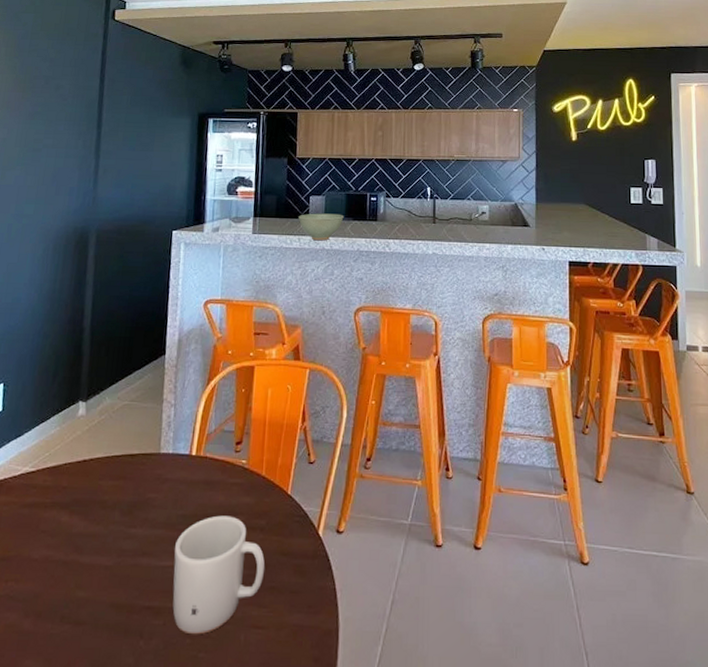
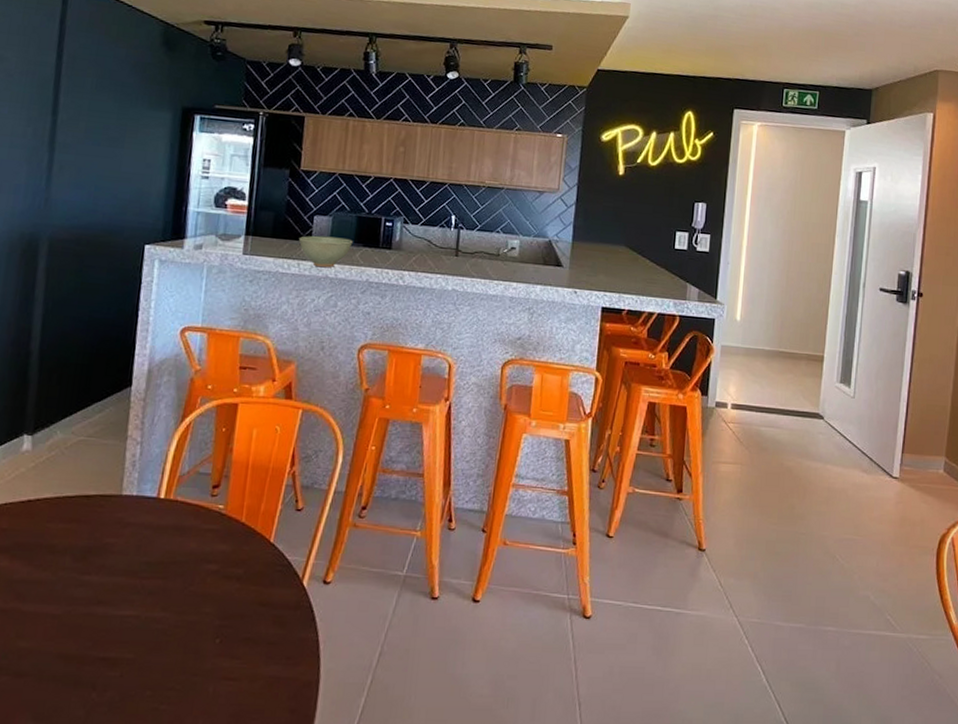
mug: present [172,515,266,635] -> none [131,563,241,687]

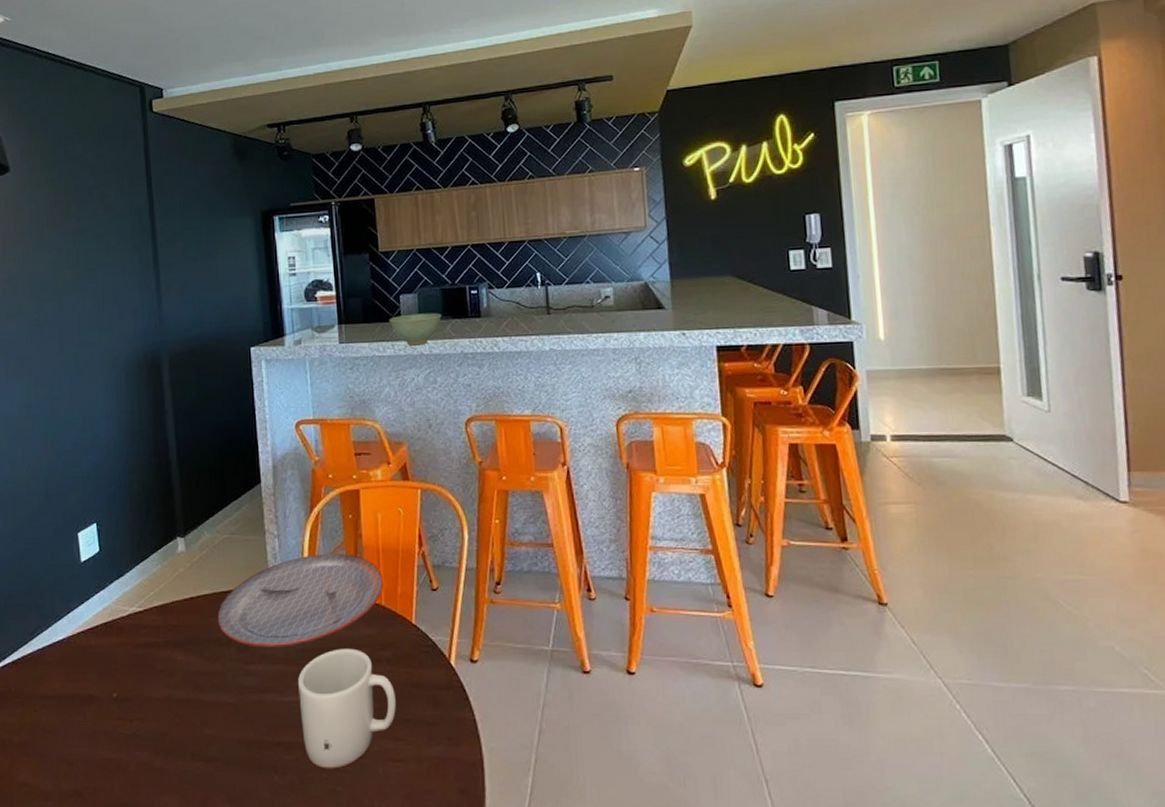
plate: none [54,465,248,559] -> present [217,554,384,648]
mug: none [131,563,241,687] -> present [297,648,397,769]

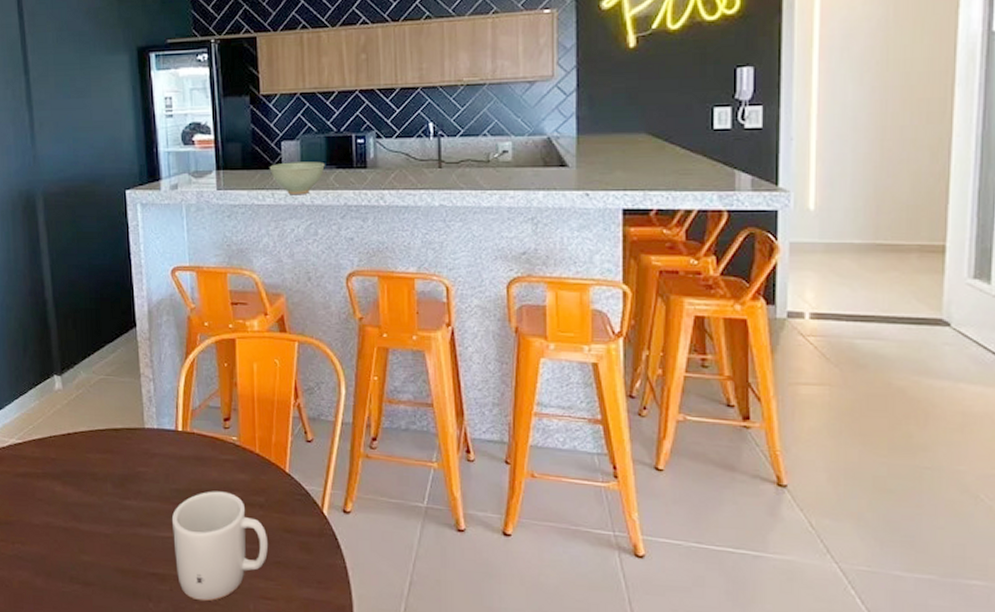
plate: present [217,554,384,648] -> none [93,399,259,486]

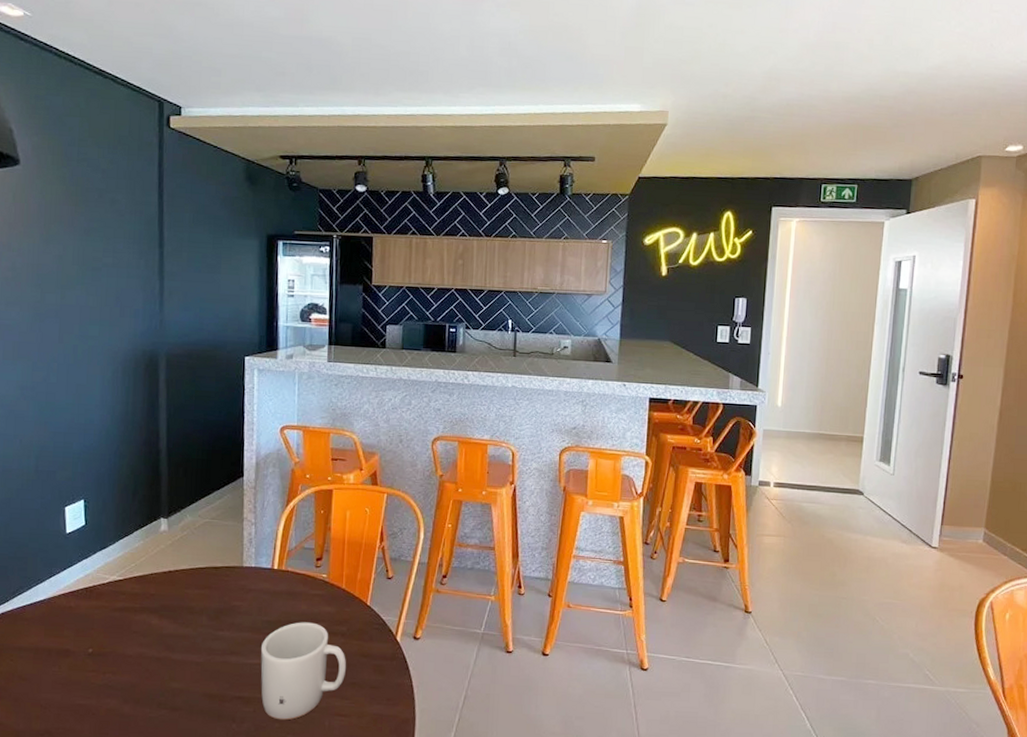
bowl: present [269,161,325,195] -> none [374,343,422,371]

